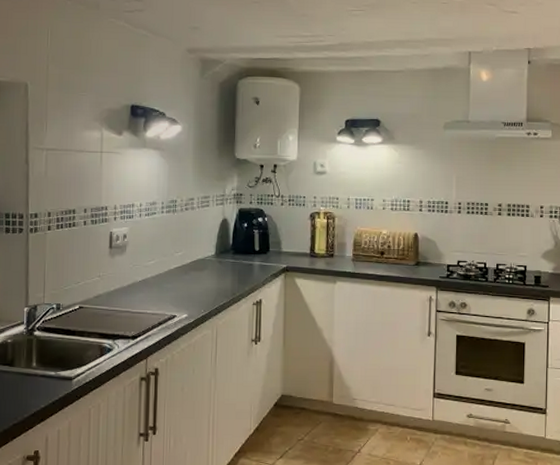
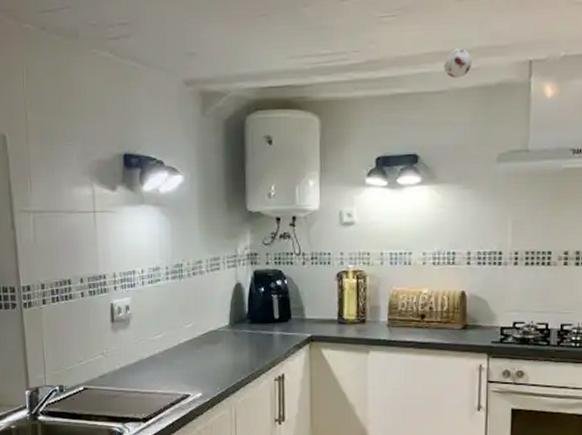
smoke detector: none [401,37,424,61] -> present [444,47,473,78]

